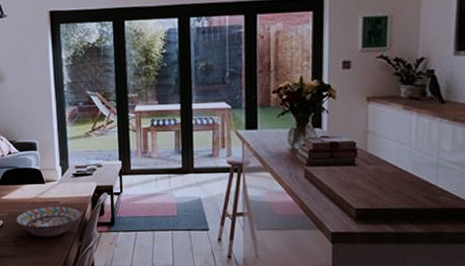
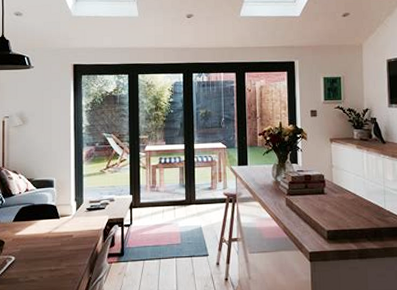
decorative bowl: present [16,206,81,237] -> none [29,239,93,271]

